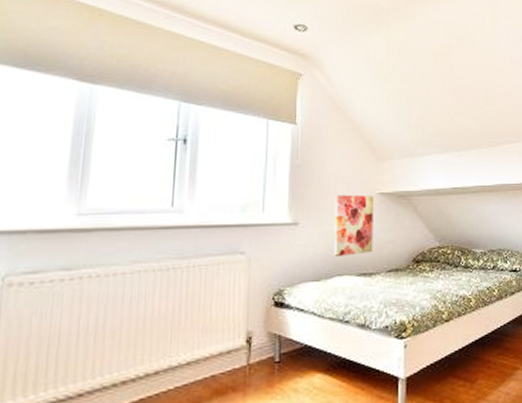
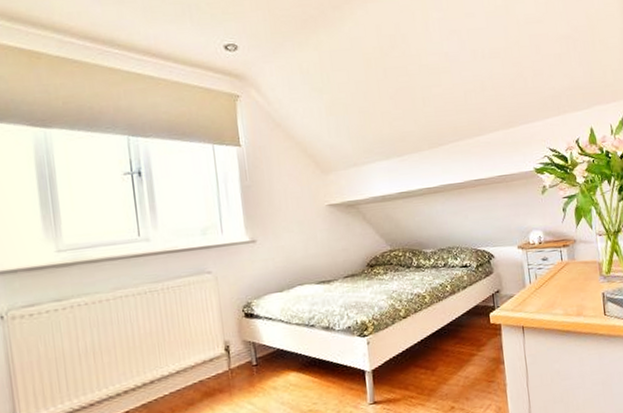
wall art: present [334,194,375,258] -> none [286,208,329,269]

